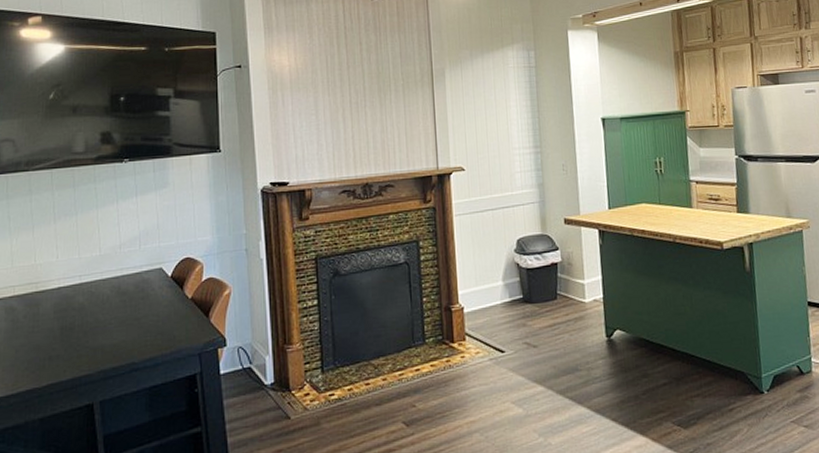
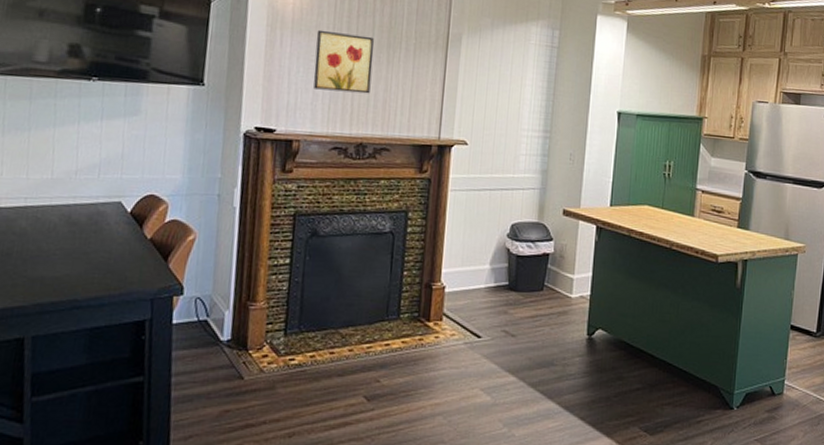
wall art: none [313,84,368,140] -> present [313,29,374,94]

